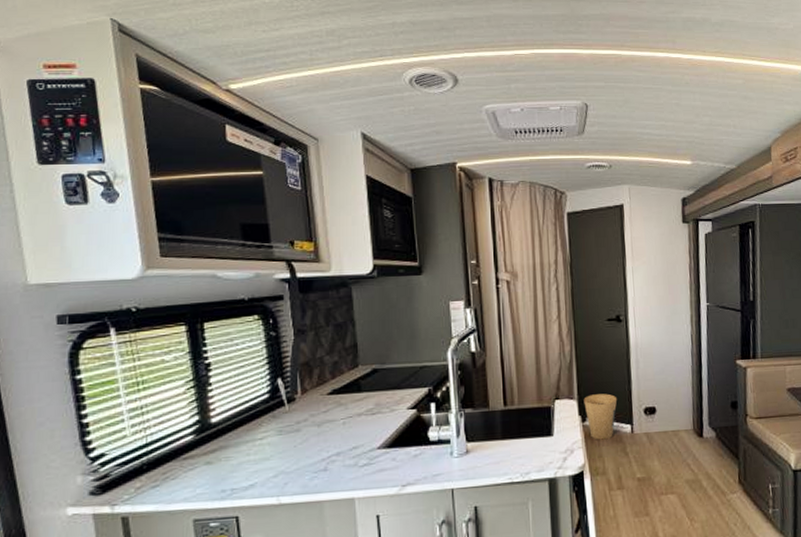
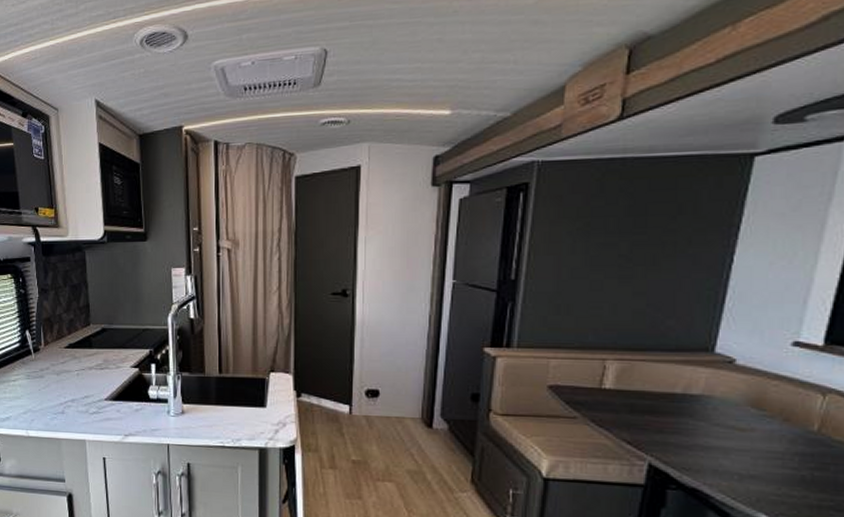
trash can: present [583,393,618,440] -> none [300,370,337,418]

